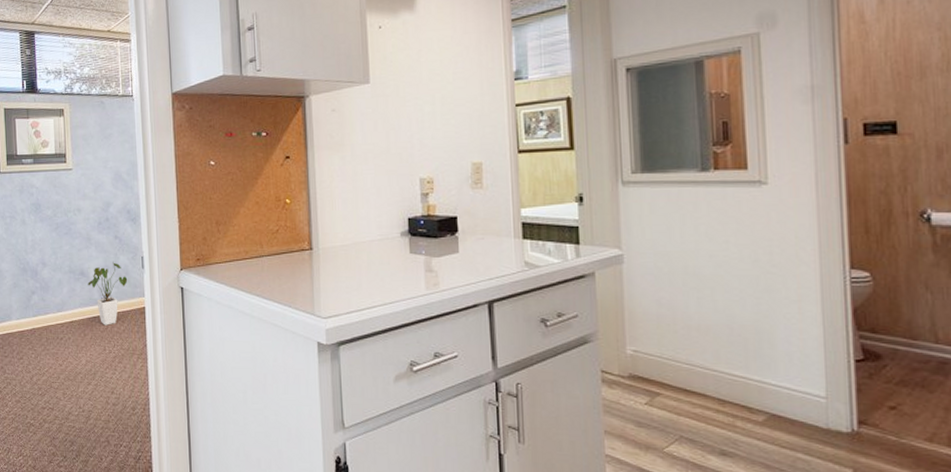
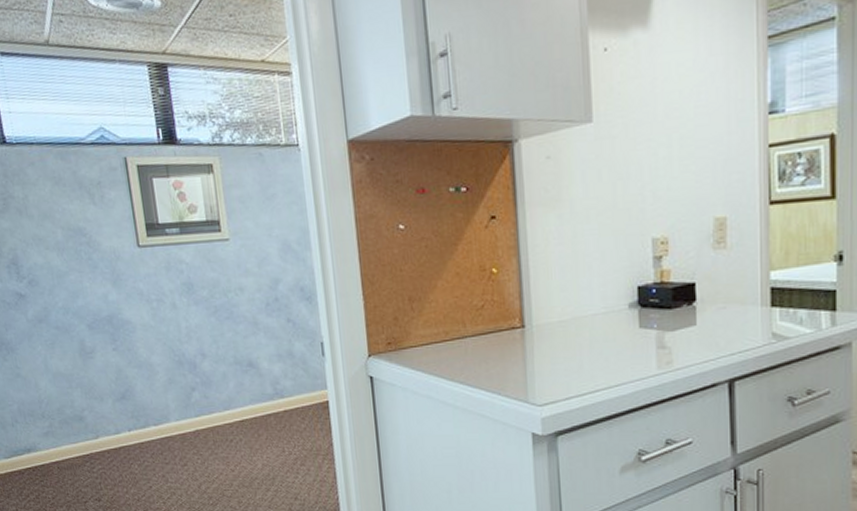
house plant: present [87,262,128,325] -> none [258,350,306,424]

